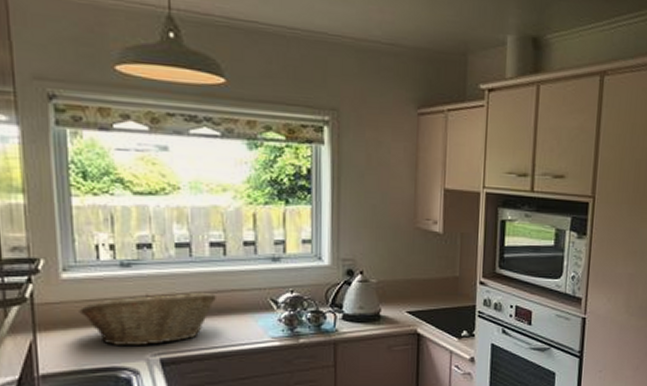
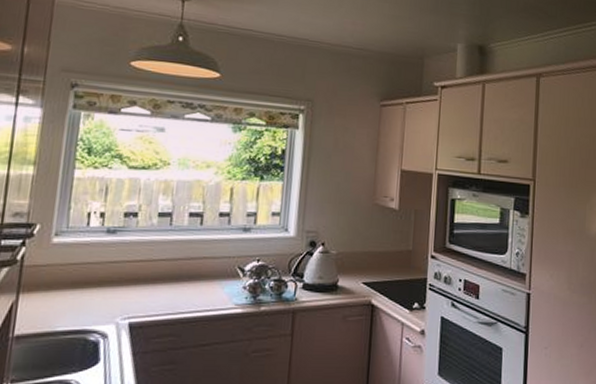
fruit basket: present [79,292,216,345] -> none [62,258,189,309]

